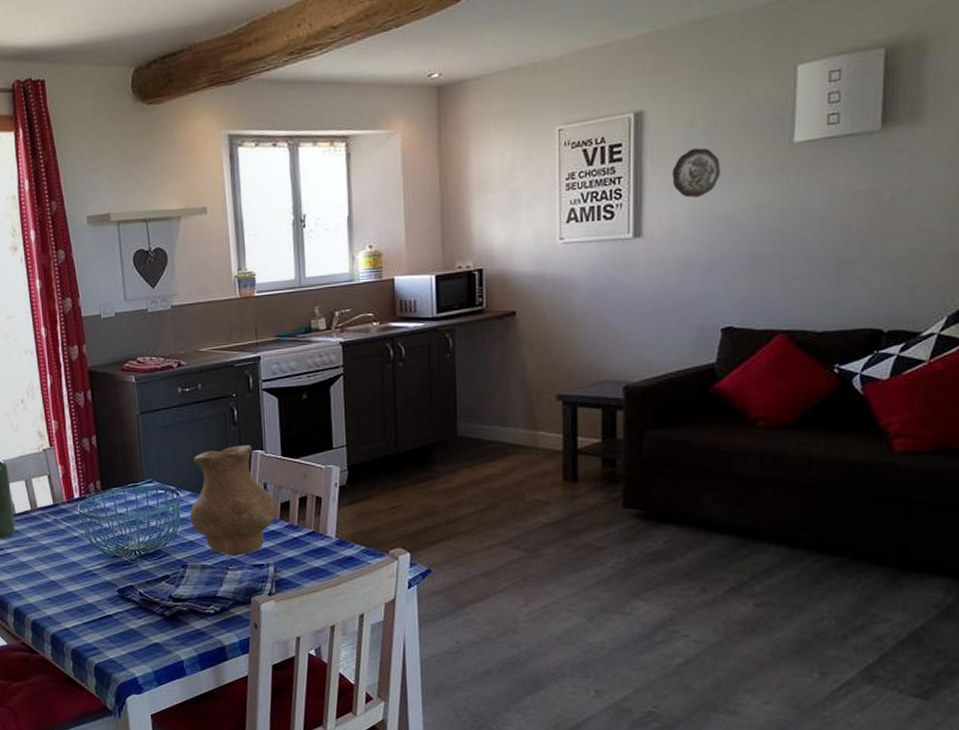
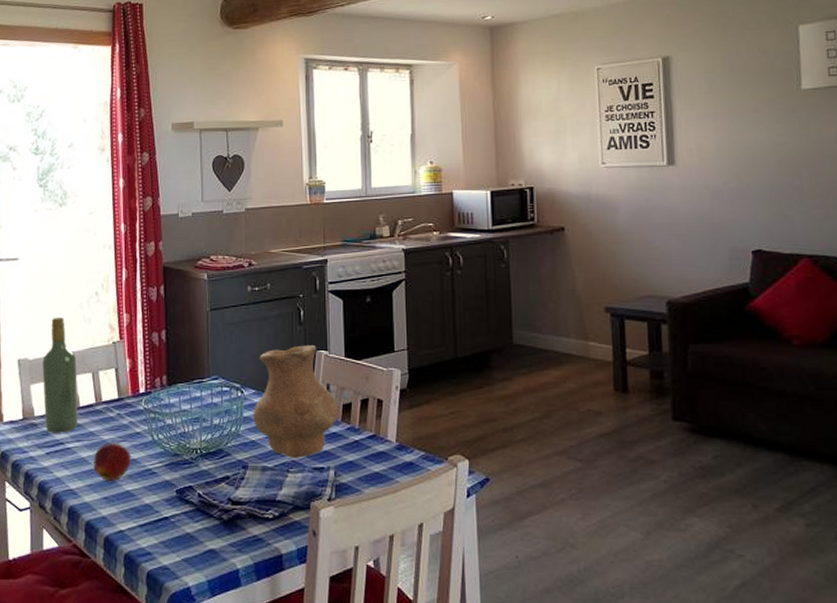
apple: none [33,547,72,584] -> present [92,443,132,482]
decorative plate: present [672,147,721,198] -> none [698,90,741,132]

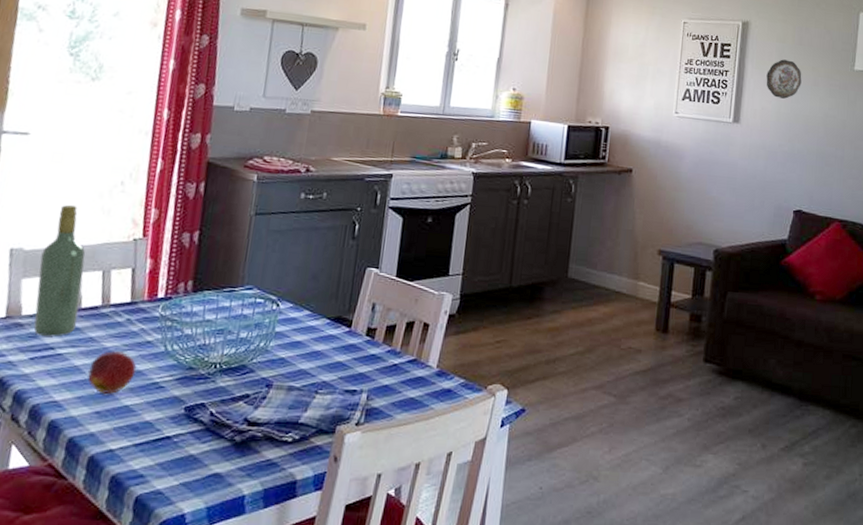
vase: present [254,345,339,458] -> none [286,261,382,379]
decorative plate: none [698,90,741,132] -> present [766,59,802,99]

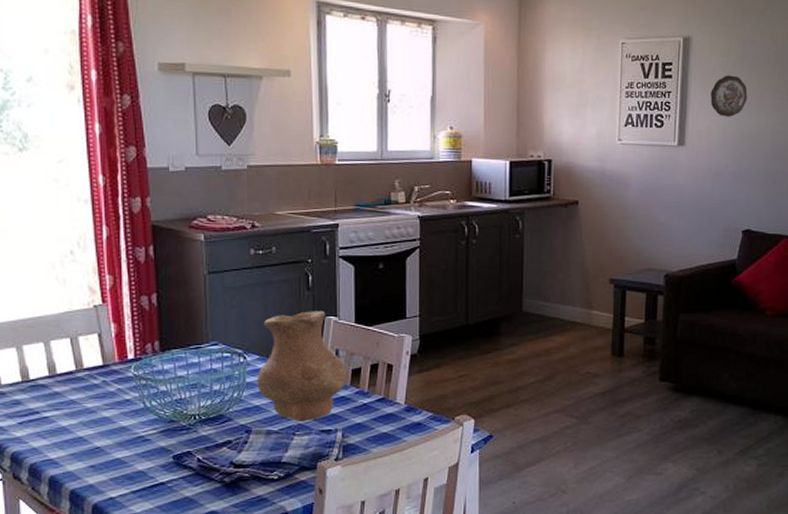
wine bottle: present [33,204,85,337] -> none [7,277,55,402]
apple: present [87,351,137,395] -> none [75,411,121,451]
vase: none [286,261,382,379] -> present [257,311,348,422]

